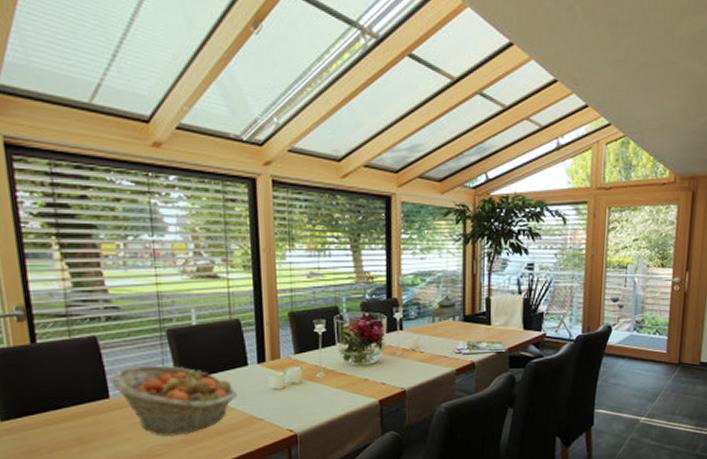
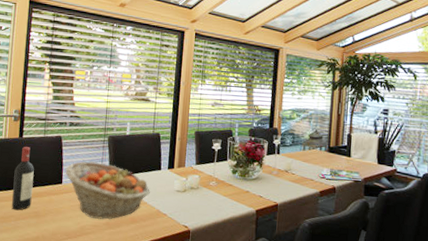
wine bottle: none [33,354,69,440] -> present [12,146,34,211]

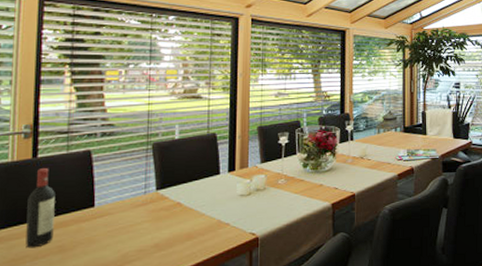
fruit basket: present [65,161,150,220] -> none [98,175,208,243]

